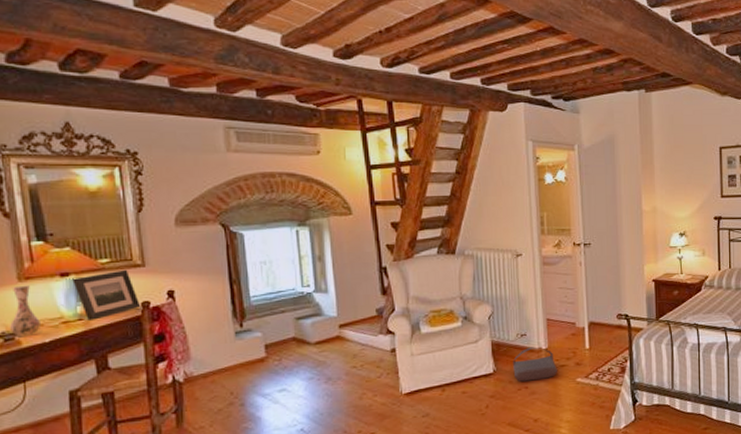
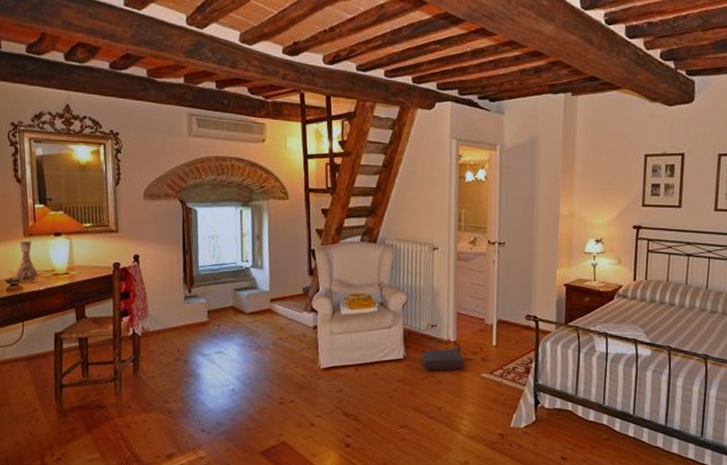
picture frame: present [72,269,141,320] -> none [63,234,113,275]

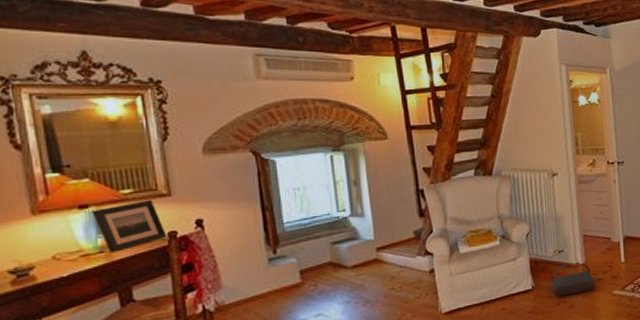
vase: present [16,240,39,284] -> none [23,219,59,273]
picture frame: none [63,234,113,275] -> present [92,199,168,253]

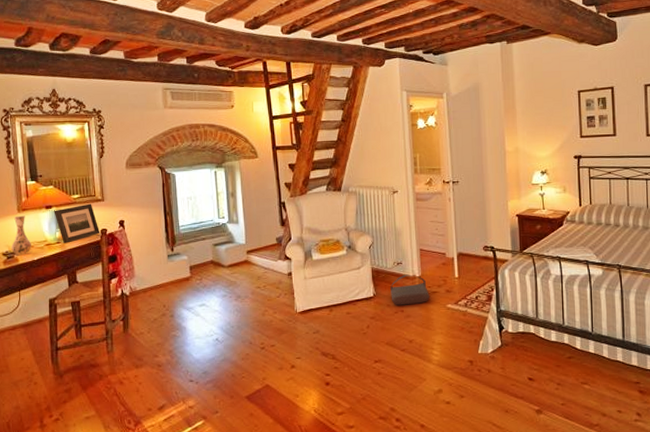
vase: none [23,219,59,273] -> present [11,215,32,256]

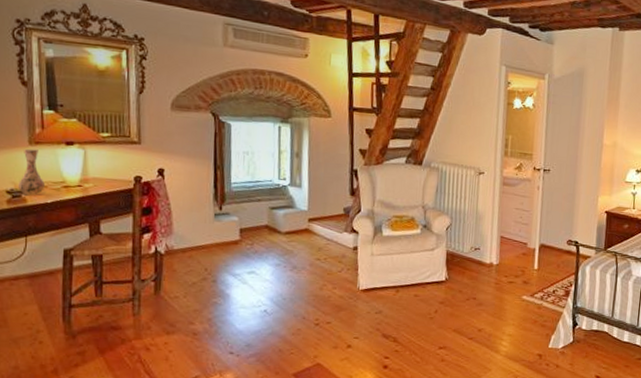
picture frame: present [54,203,101,243] -> none [76,145,134,188]
bag: present [390,274,430,305] -> none [464,261,505,293]

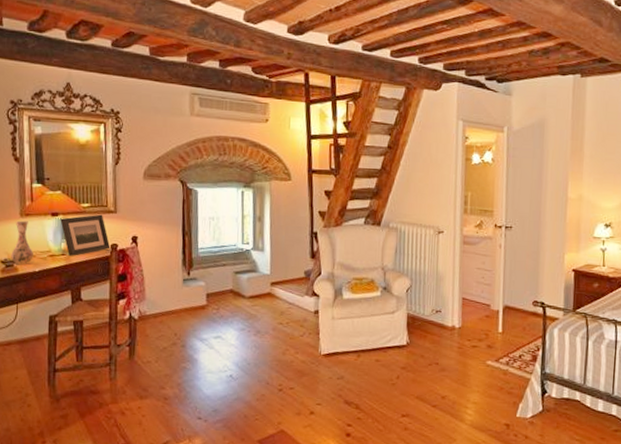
picture frame: none [76,145,134,188] -> present [60,214,111,256]

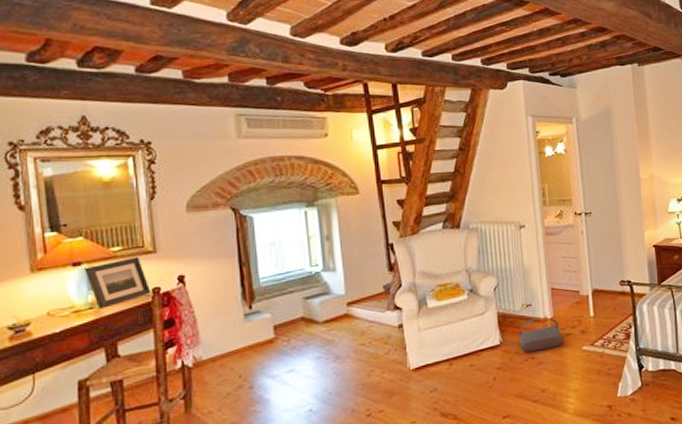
vase: present [11,220,34,265] -> none [21,276,53,329]
bag: none [426,324,469,358] -> present [519,316,563,352]

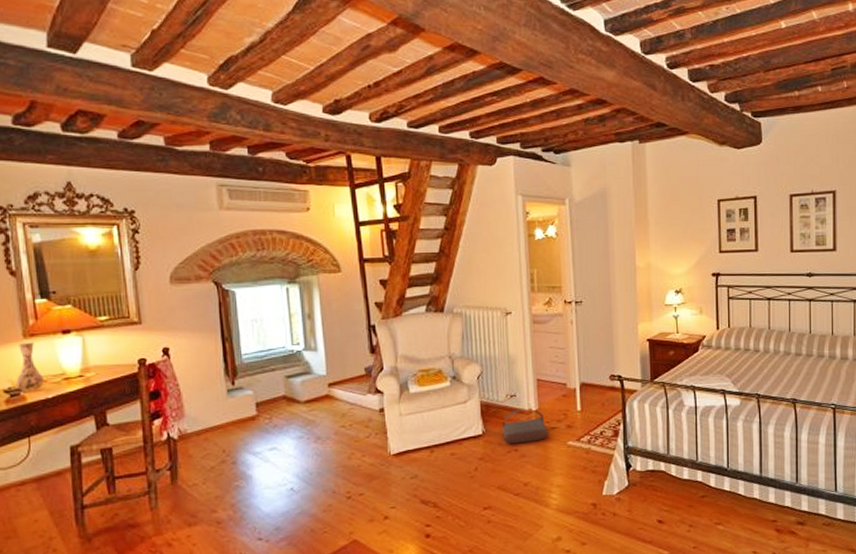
vase: none [21,276,53,329] -> present [16,342,45,393]
picture frame: present [84,256,152,309] -> none [73,327,138,377]

